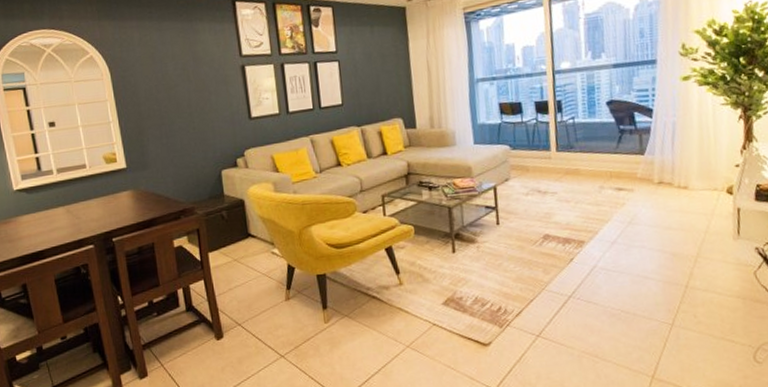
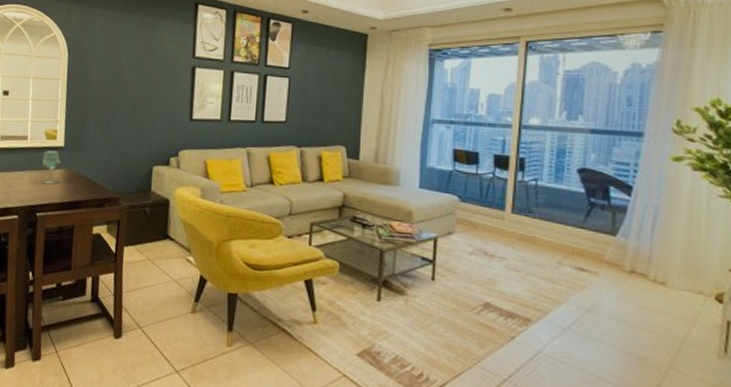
wine glass: none [106,172,128,209] -> present [42,150,61,185]

